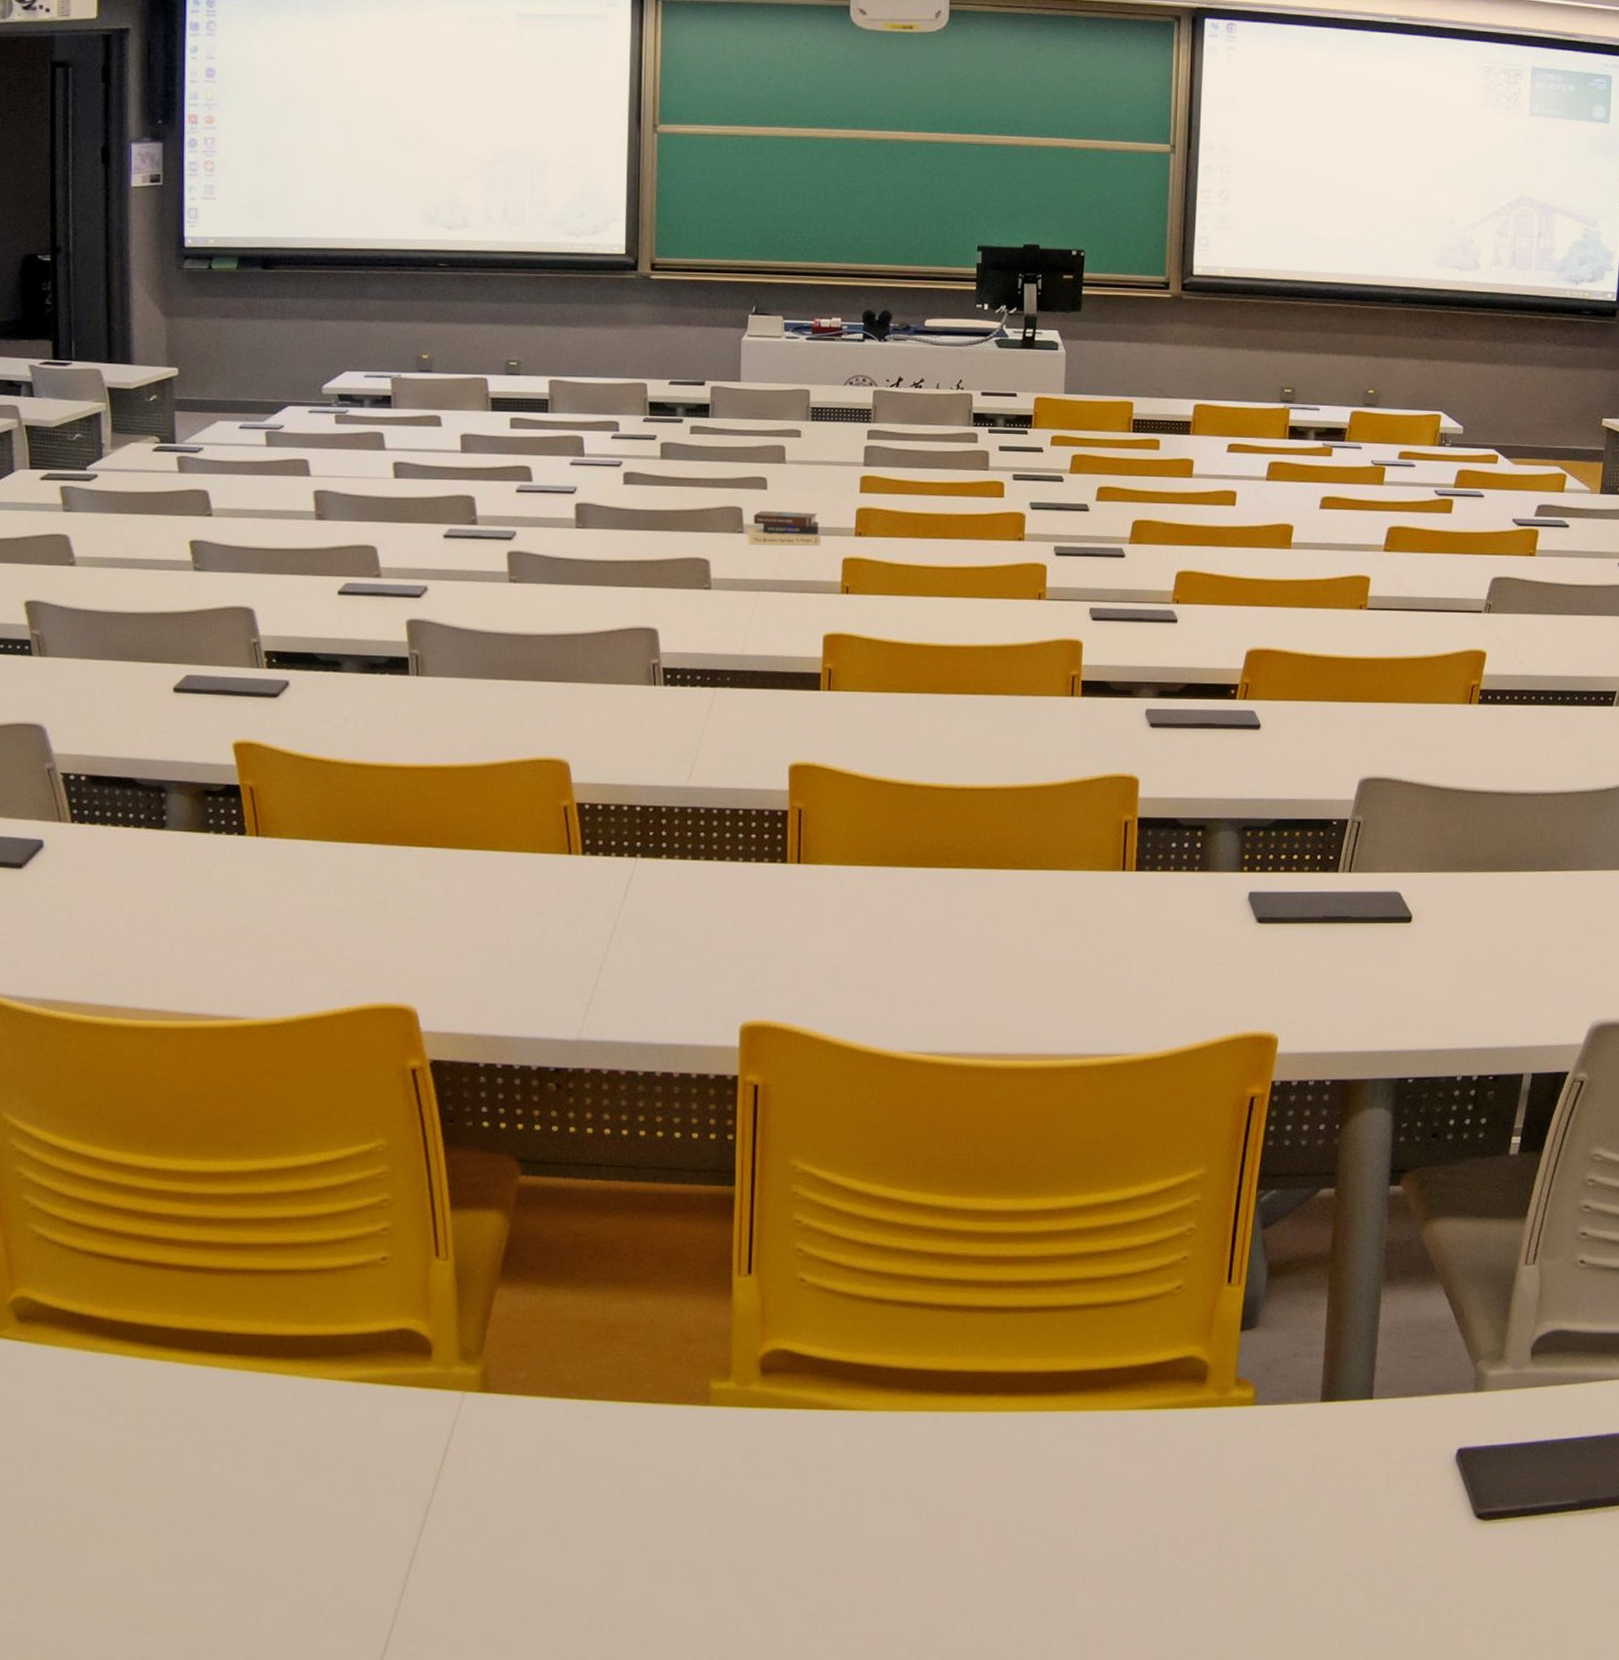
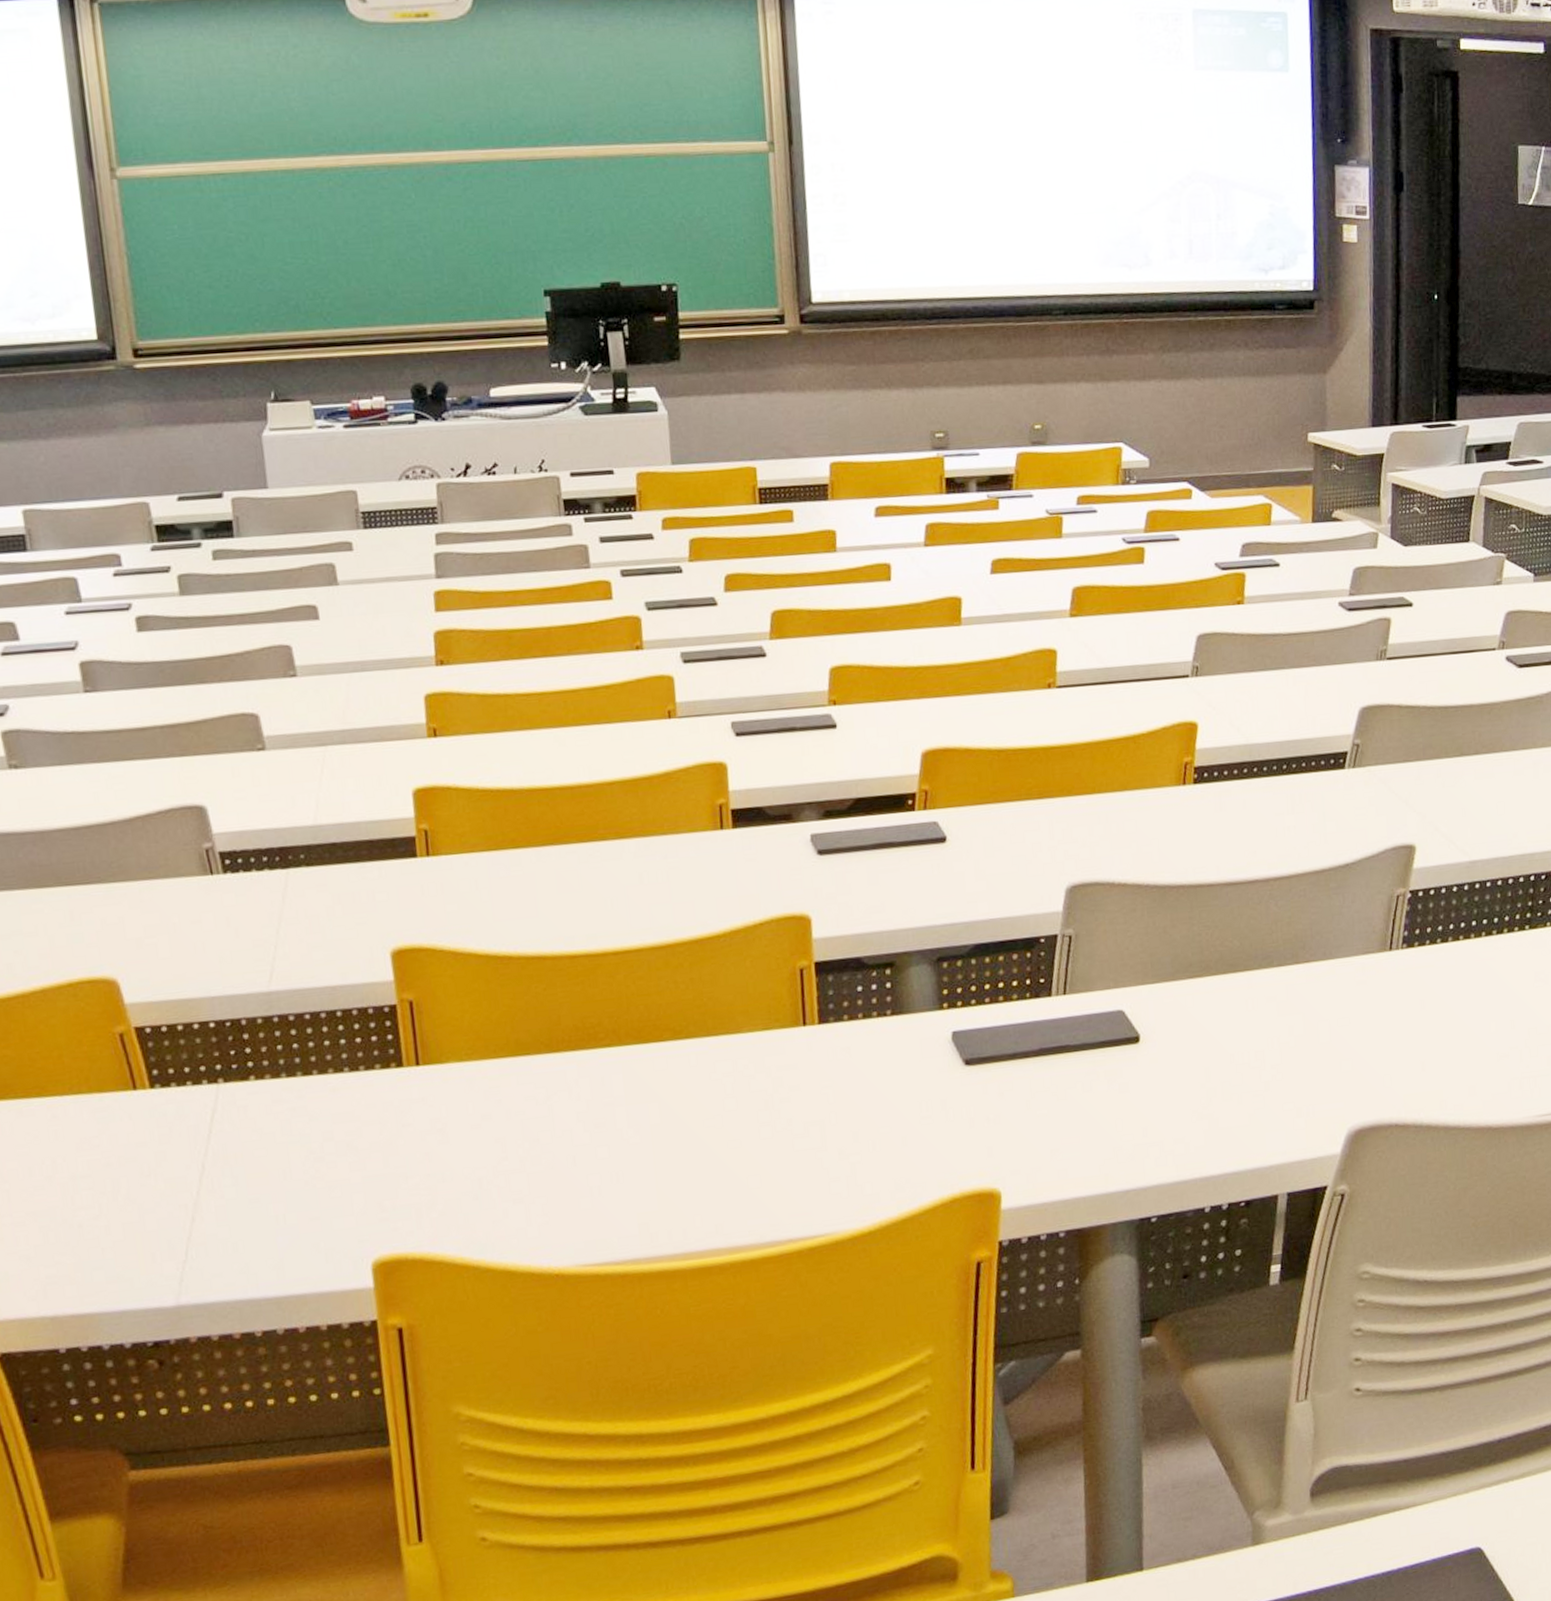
books: present [746,510,821,546] -> none [299,642,395,690]

